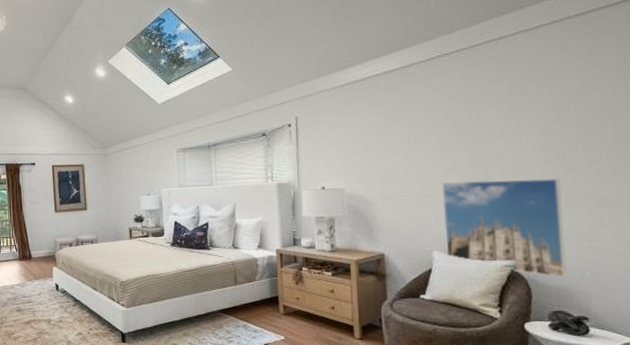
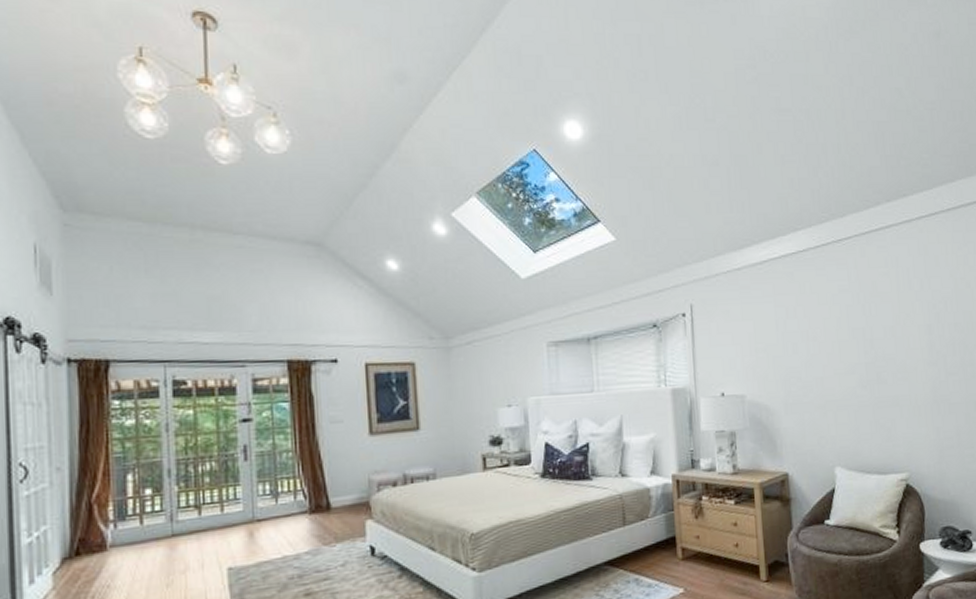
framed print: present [442,177,567,278] -> none [841,381,953,490]

